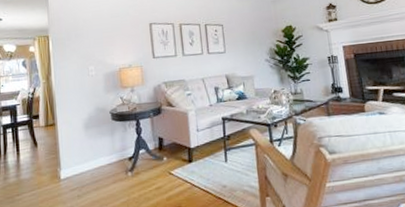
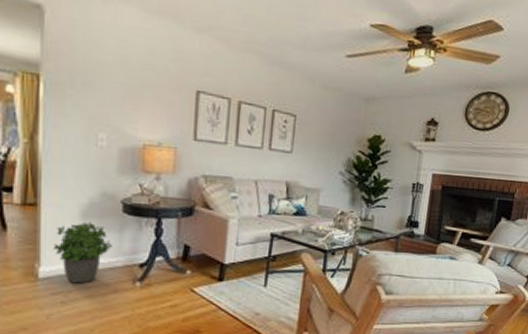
potted plant: none [68,131,108,180] -> present [53,221,112,284]

